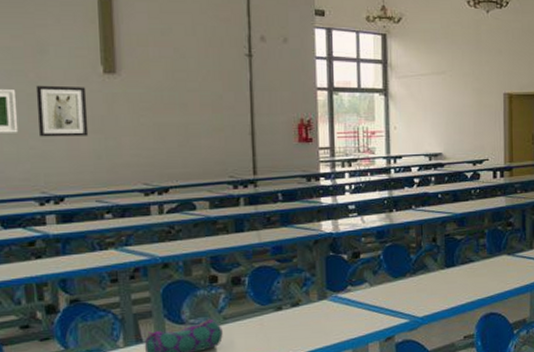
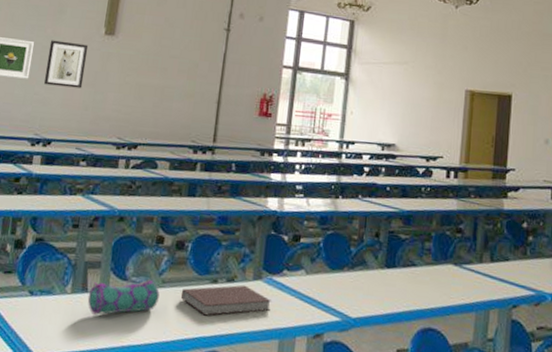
notebook: none [245,306,339,342] -> present [180,285,271,316]

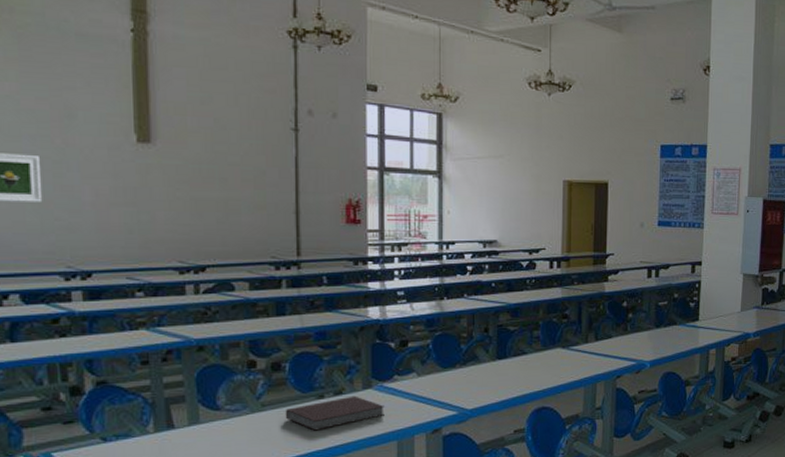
wall art: present [44,40,89,89] -> none [62,152,120,209]
pencil case: present [87,279,160,315] -> none [176,405,261,449]

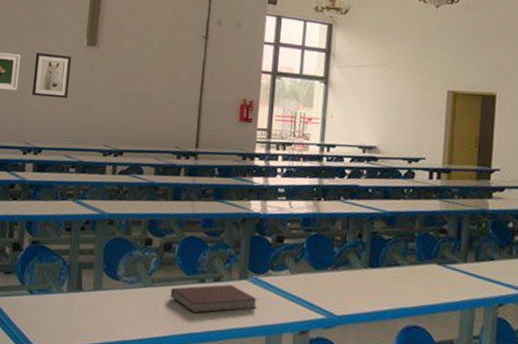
wall art: none [62,152,120,209] -> present [32,52,72,99]

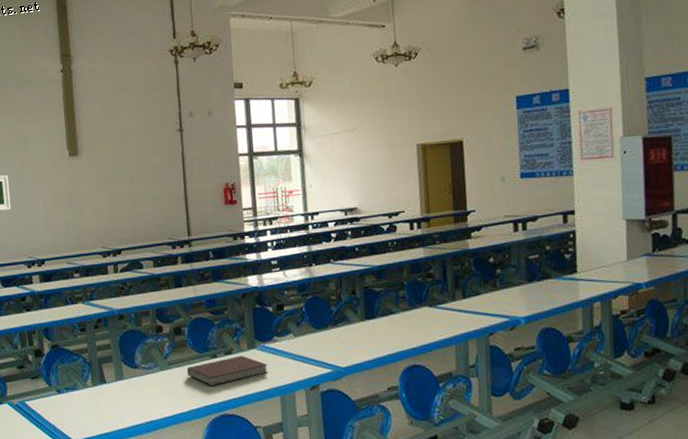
wall art: present [32,52,72,99] -> none [22,169,60,212]

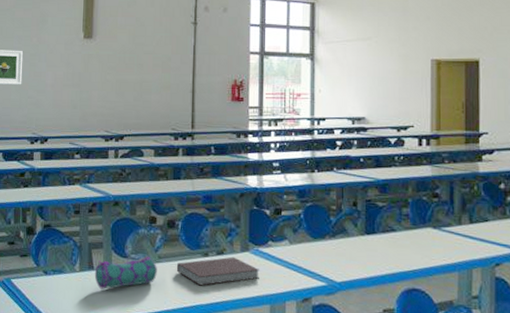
pencil case: none [107,364,169,401] -> present [94,255,157,289]

